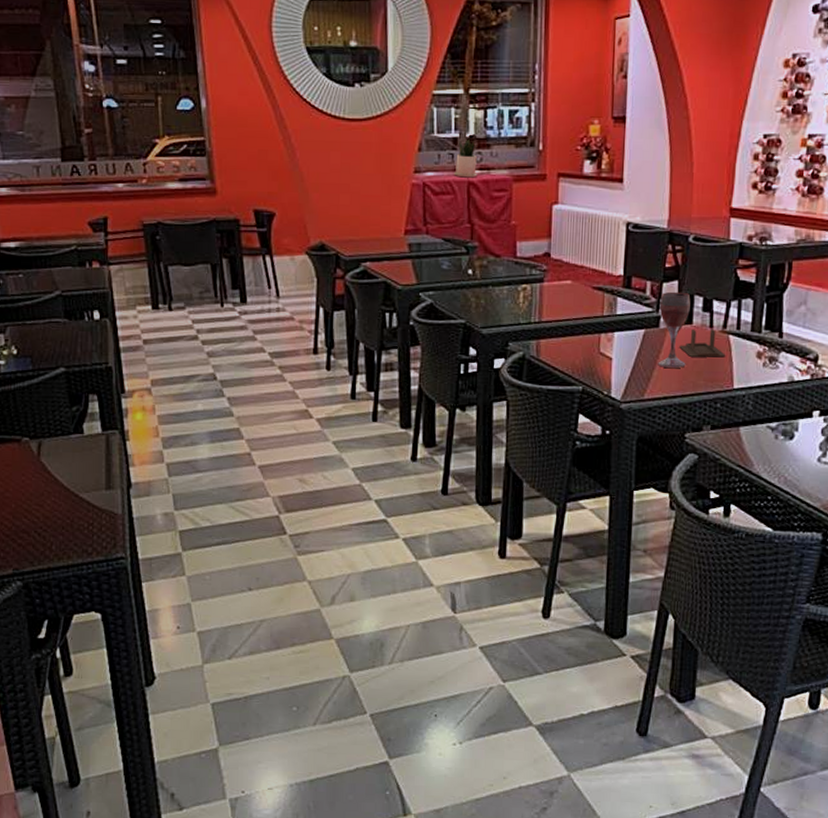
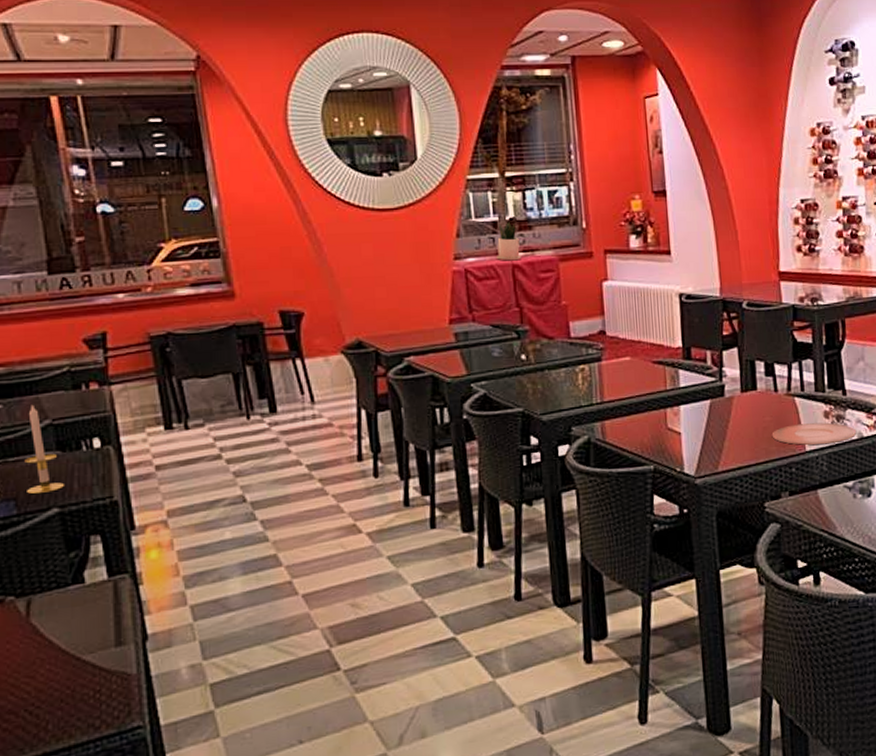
candle: none [39,276,71,355] -> present [24,404,66,495]
cup: present [658,291,691,368] -> none [721,358,756,437]
napkin holder: present [679,328,726,358] -> none [747,393,794,423]
plate: none [701,361,788,384] -> present [771,422,857,445]

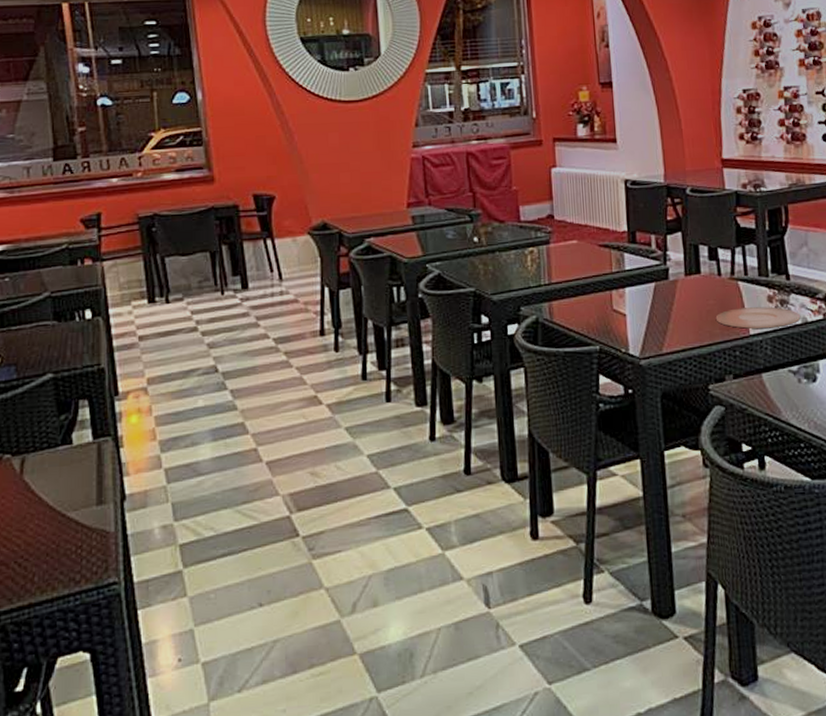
candle: present [24,404,66,495] -> none [25,278,60,361]
planter: present [495,222,522,261] -> none [451,112,475,149]

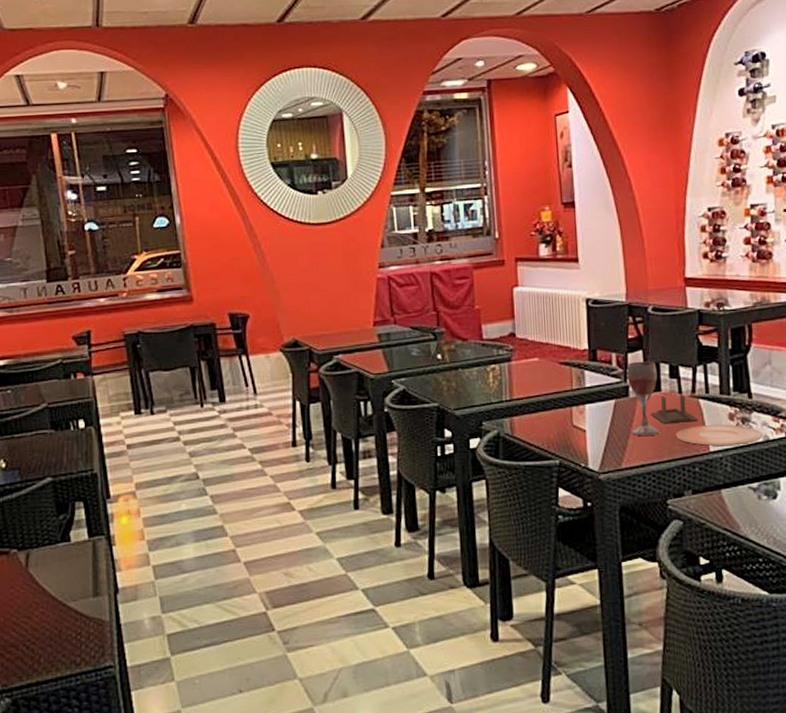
cup: none [666,243,700,319] -> present [626,361,660,436]
napkin holder: none [691,277,738,306] -> present [651,394,699,423]

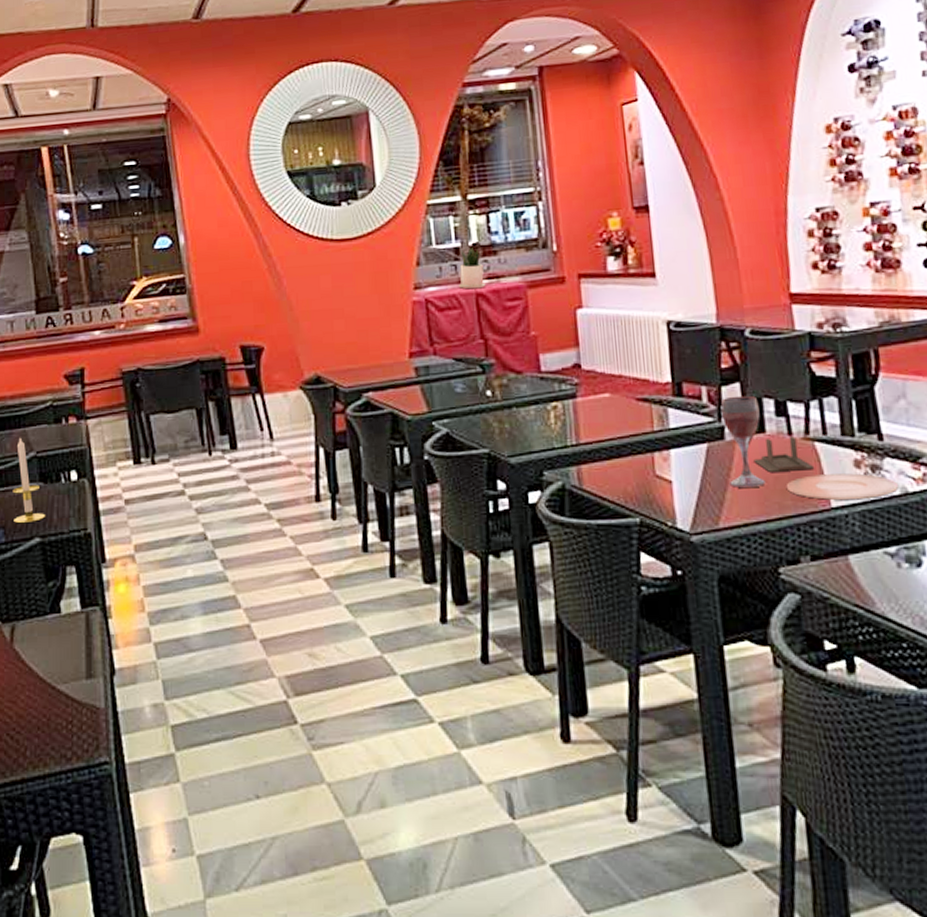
candle: none [26,390,57,466] -> present [12,437,46,524]
planter: none [415,233,439,269] -> present [458,248,486,290]

